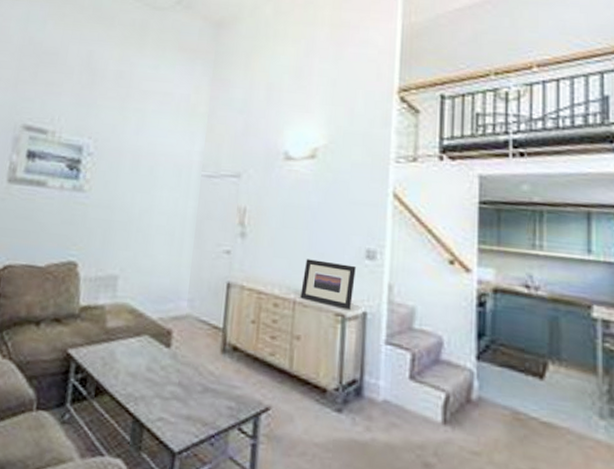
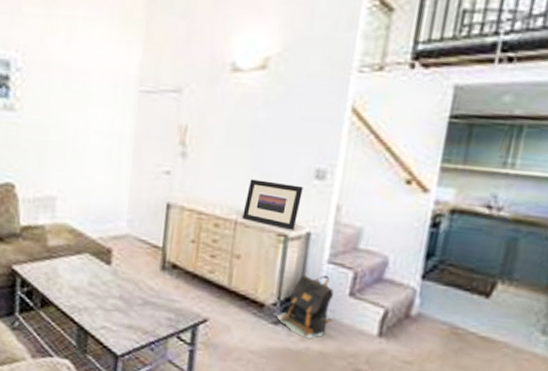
backpack: none [338,356,396,429] -> present [275,274,334,340]

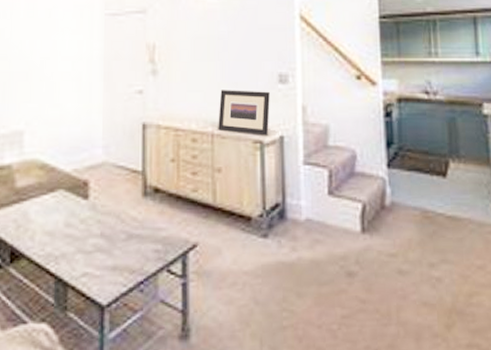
backpack: present [275,274,334,340] -> none [263,178,318,249]

